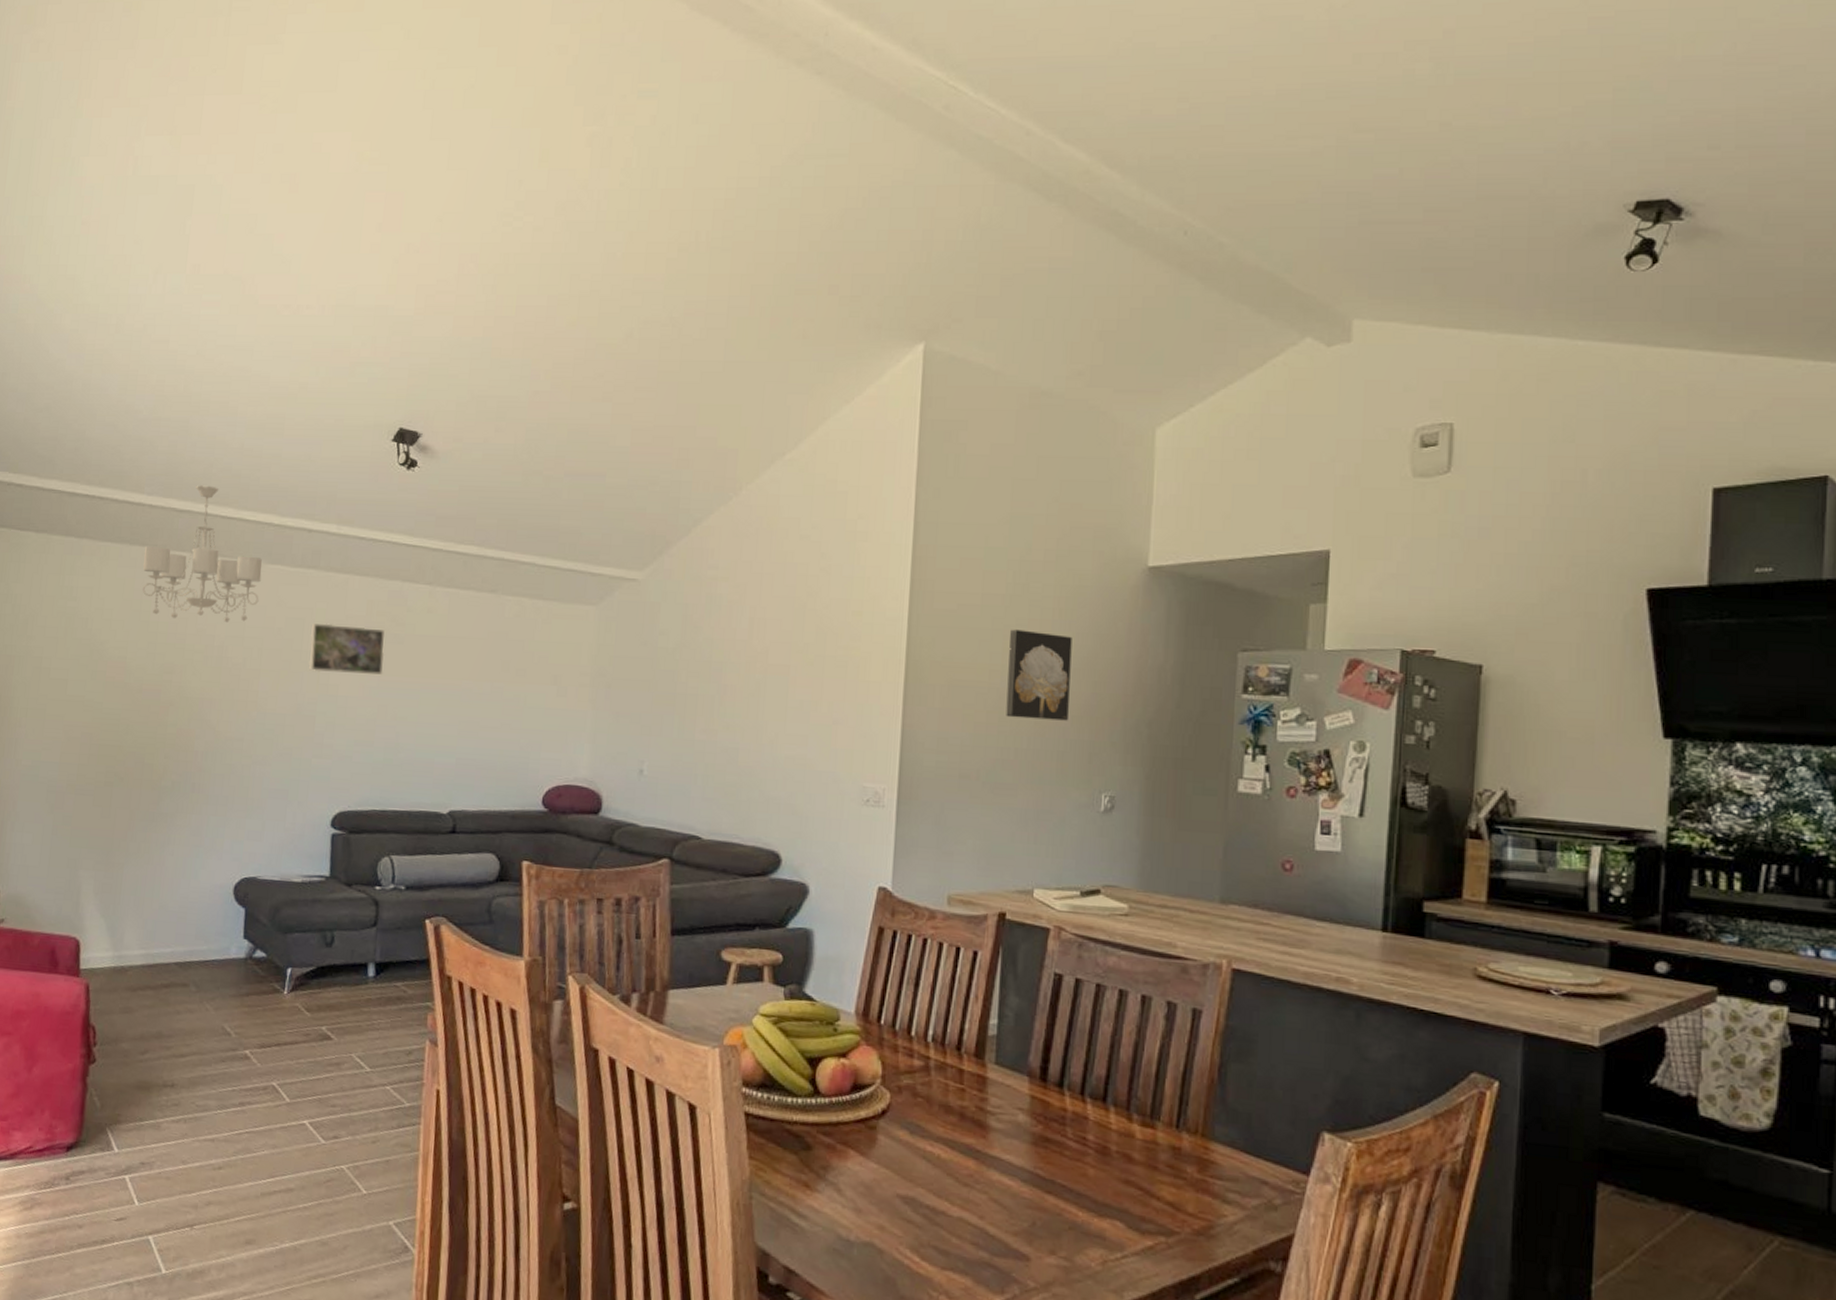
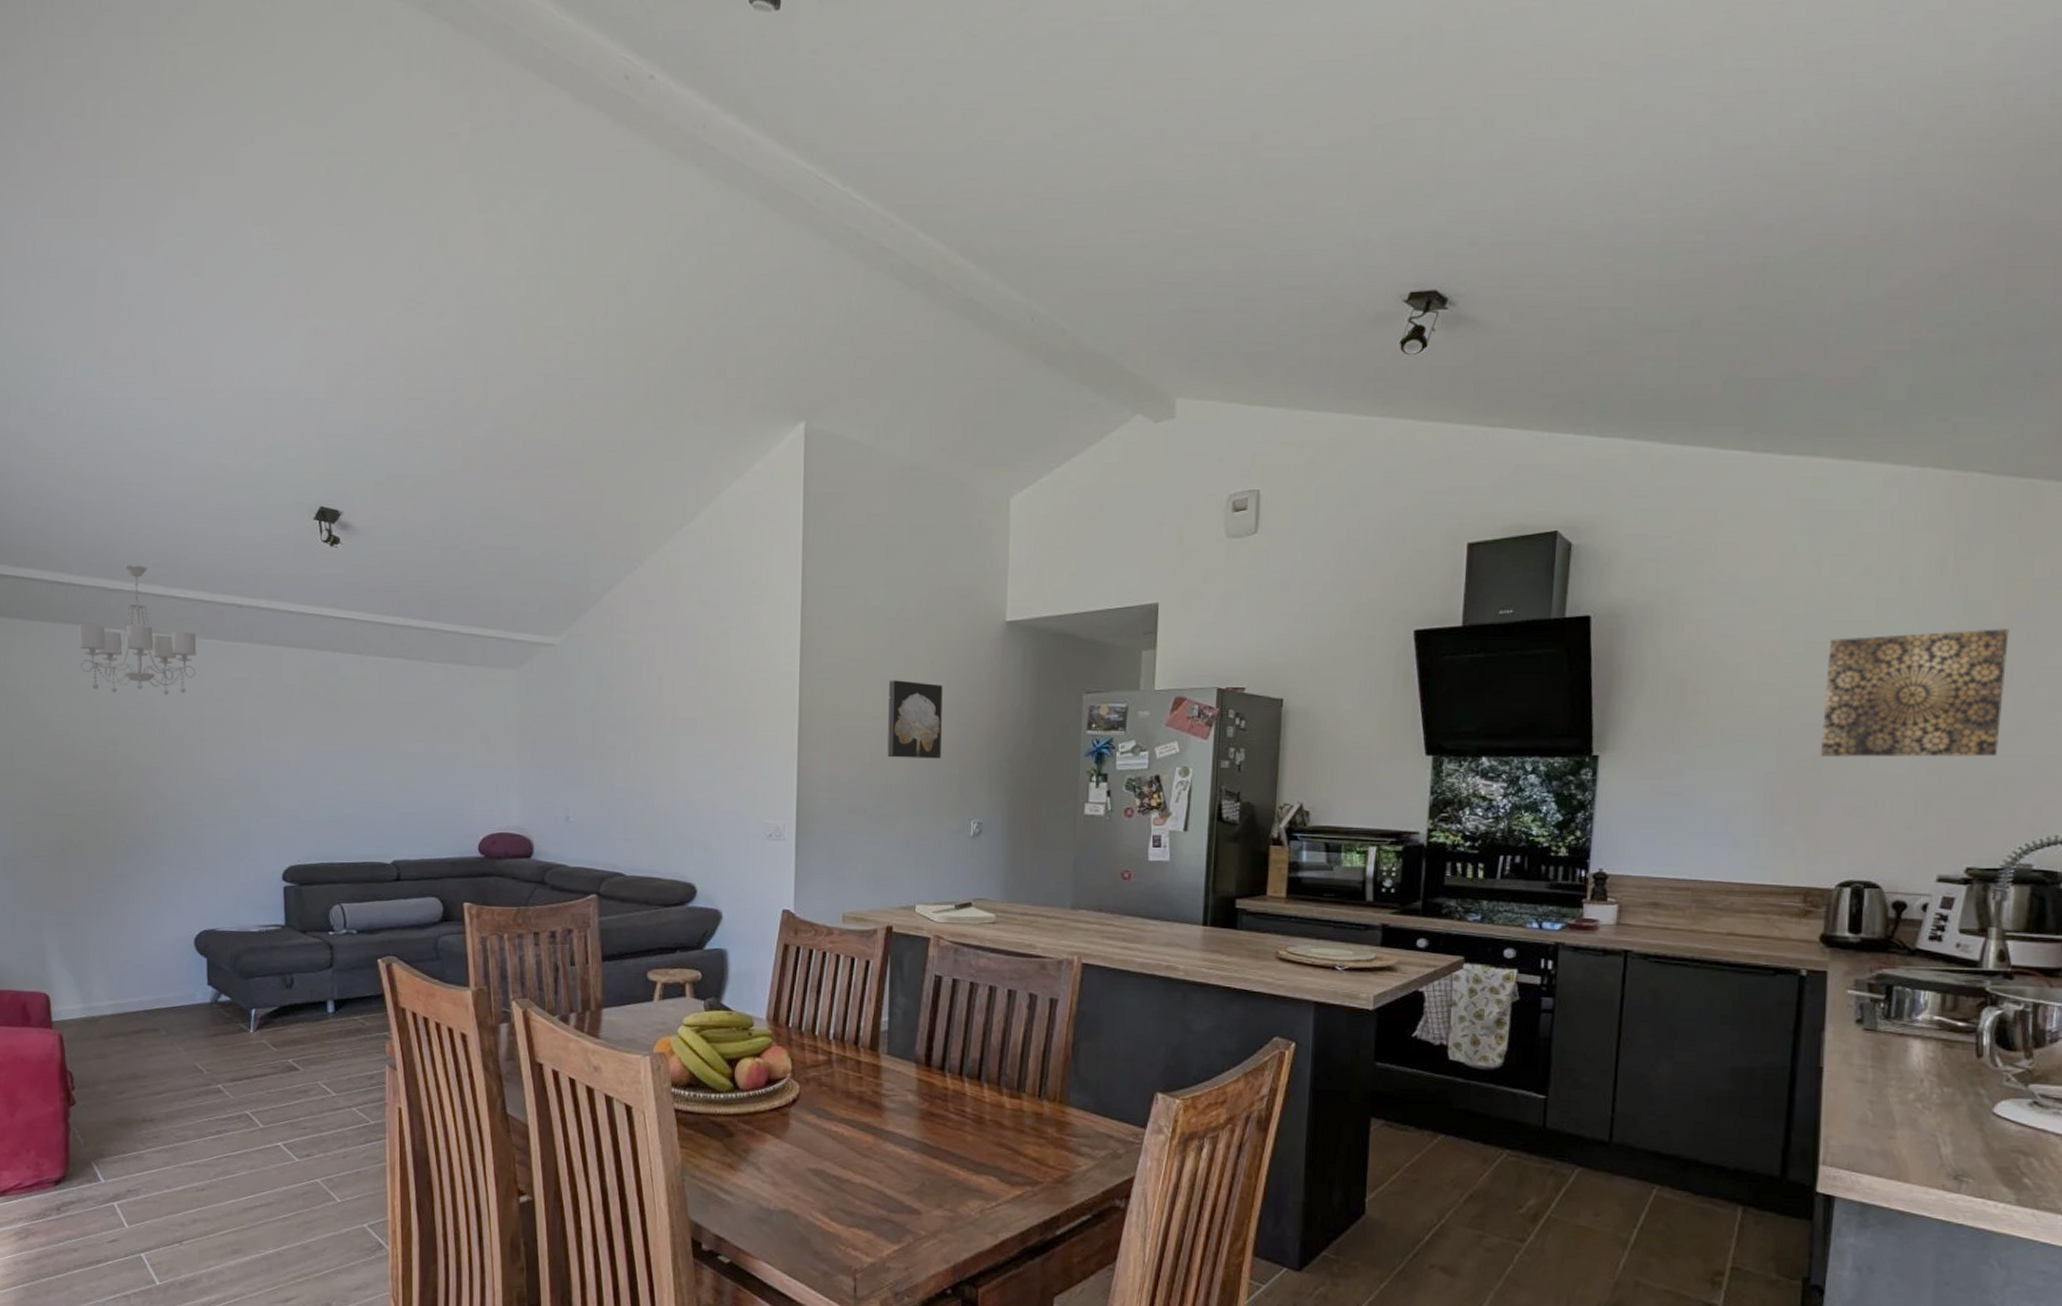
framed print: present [308,622,385,676] -> none [249,692,322,740]

